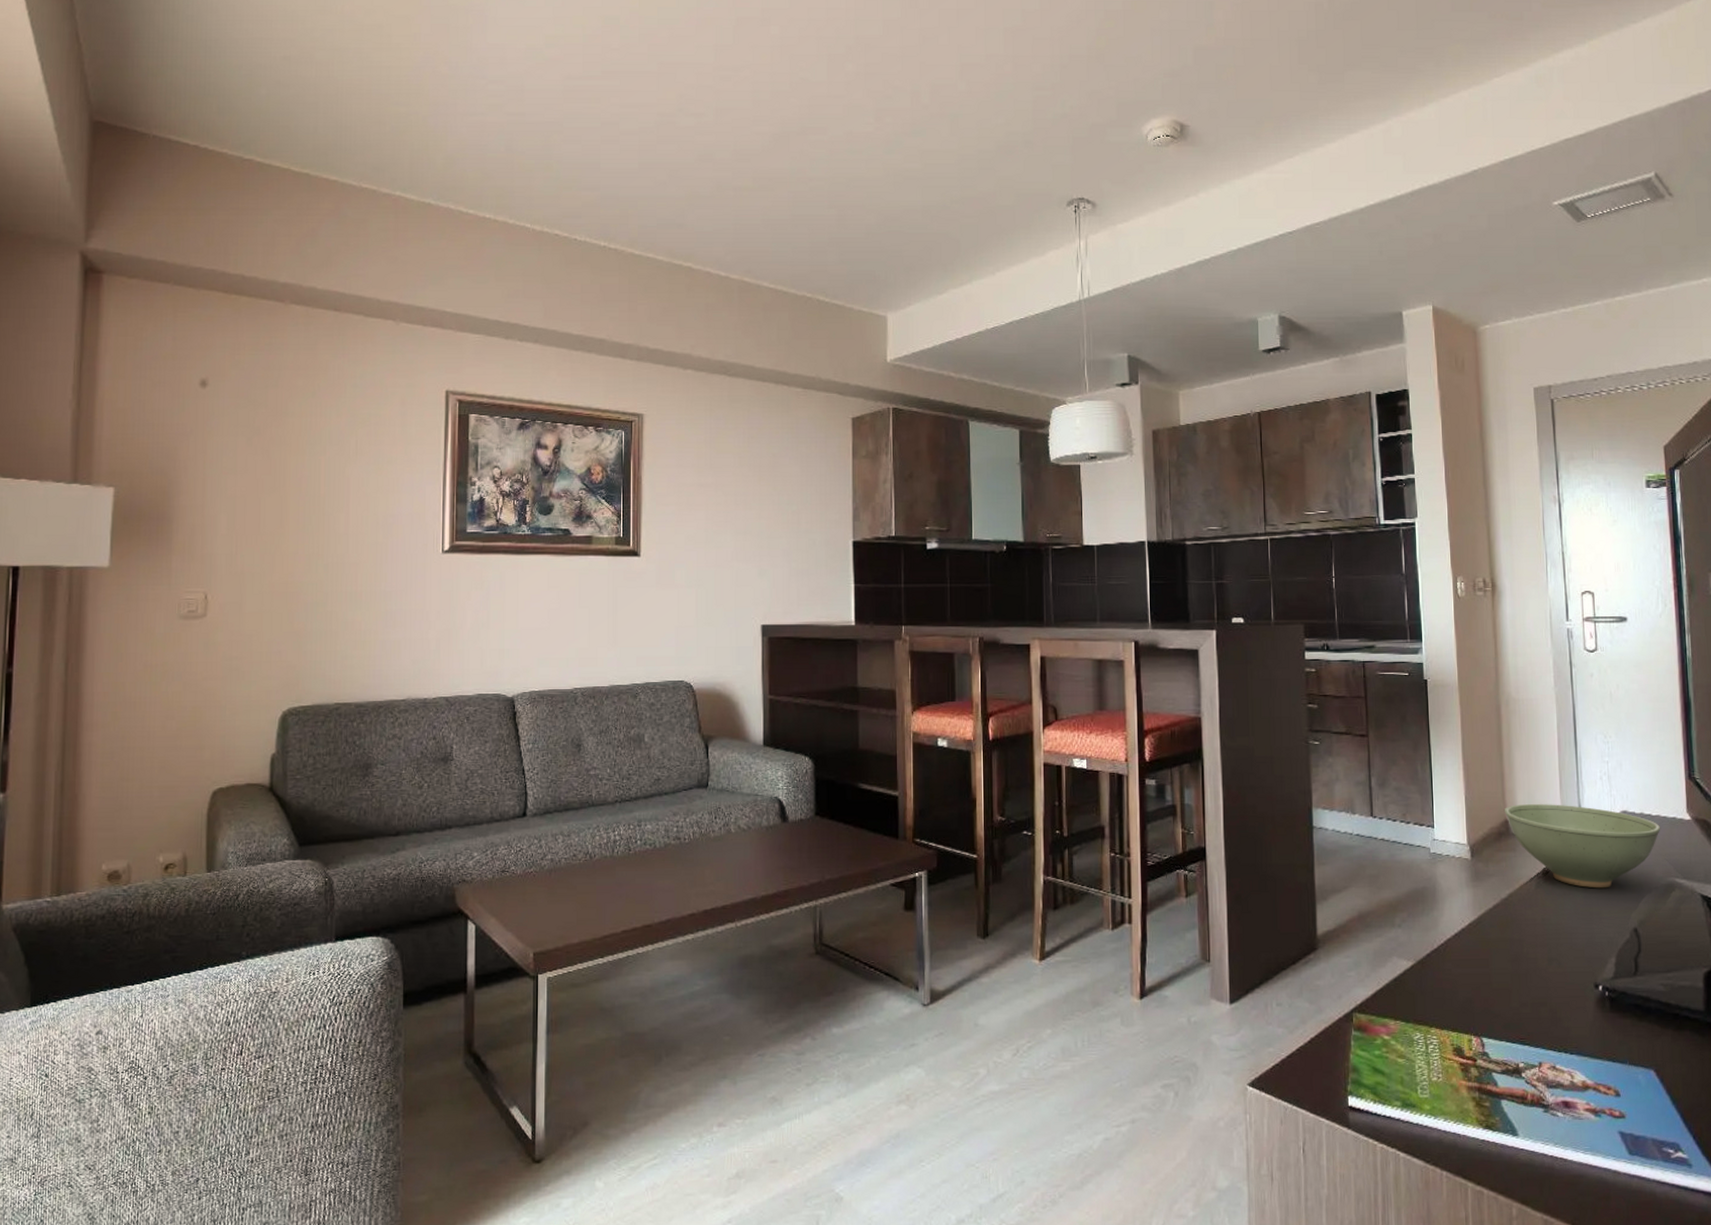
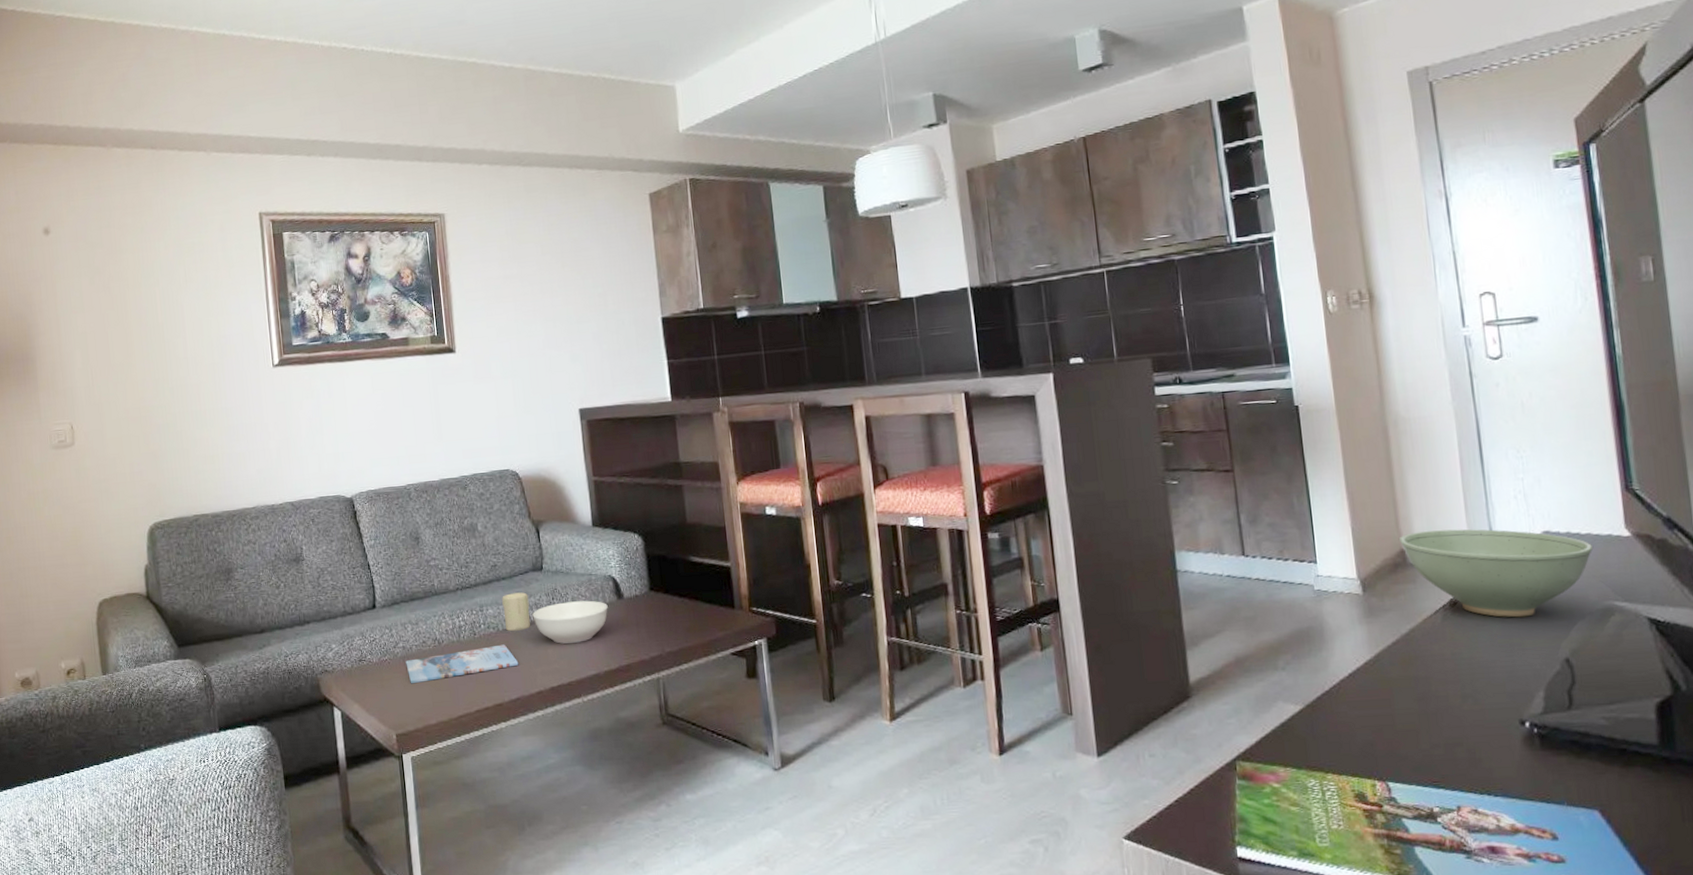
magazine: none [552,862,673,900] -> present [405,644,519,684]
candle: none [662,809,690,850] -> present [502,592,531,632]
bowl: none [693,822,771,865] -> present [532,600,608,644]

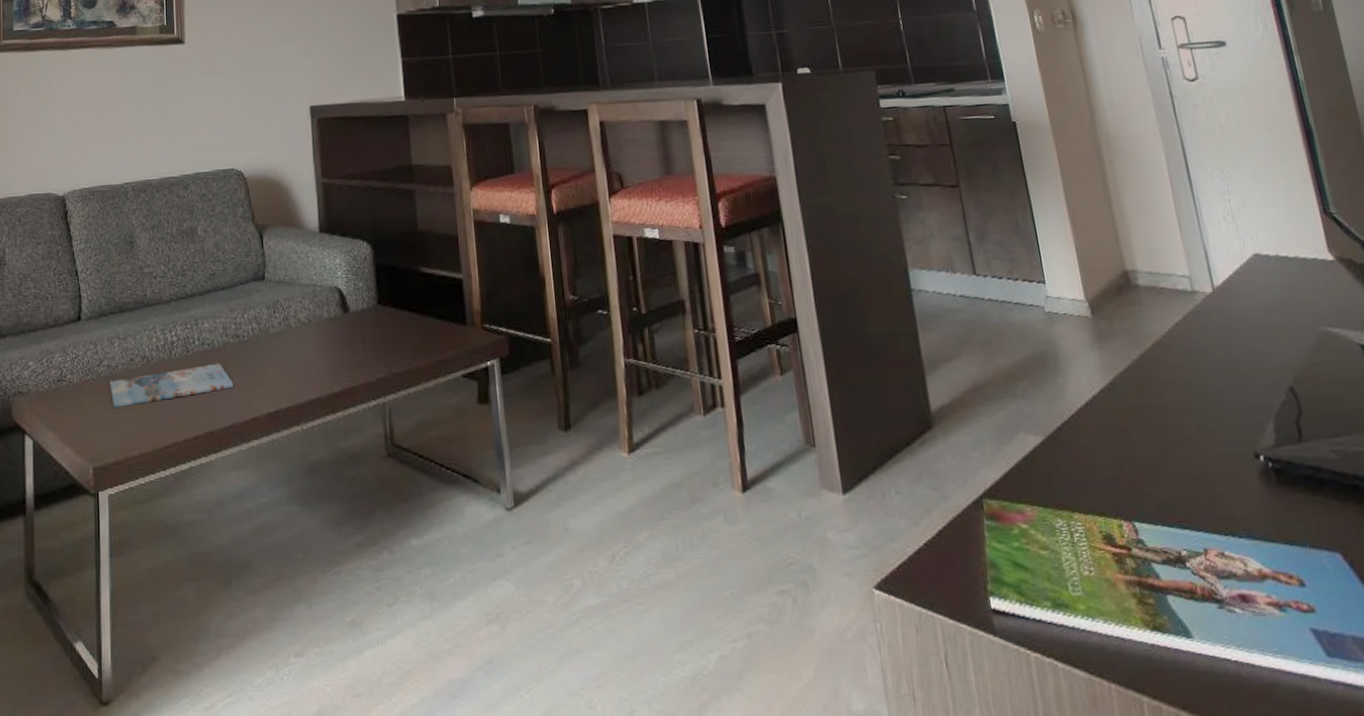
candle: present [502,592,531,632] -> none [219,304,250,349]
bowl: present [532,600,608,644] -> none [251,314,333,363]
bowl: present [1398,529,1594,618] -> none [1120,250,1302,344]

